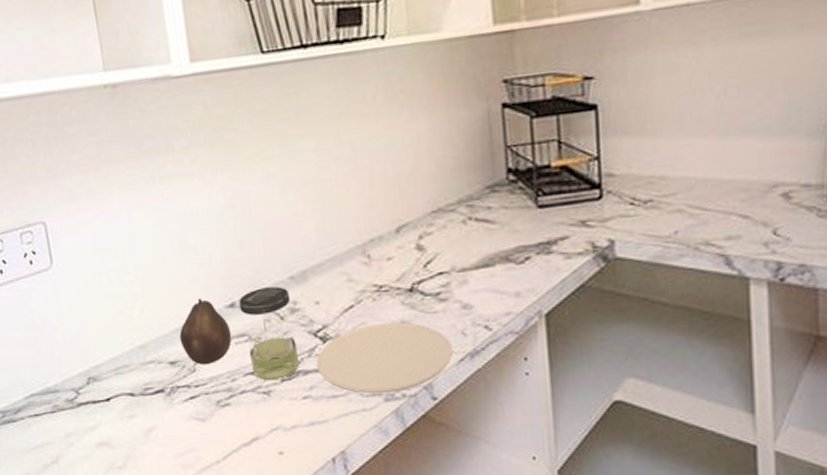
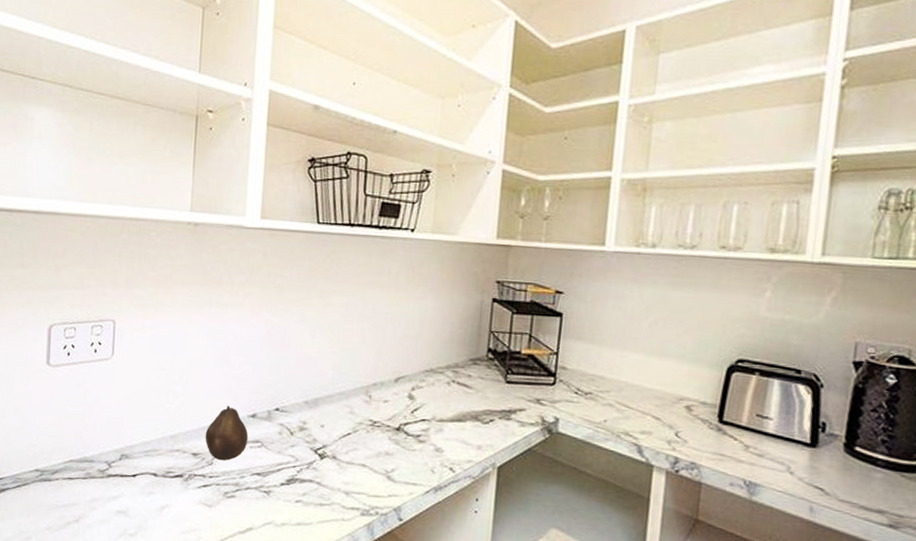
jar: present [239,286,300,381] -> none [259,406,302,483]
plate: present [316,322,453,394] -> none [312,451,422,509]

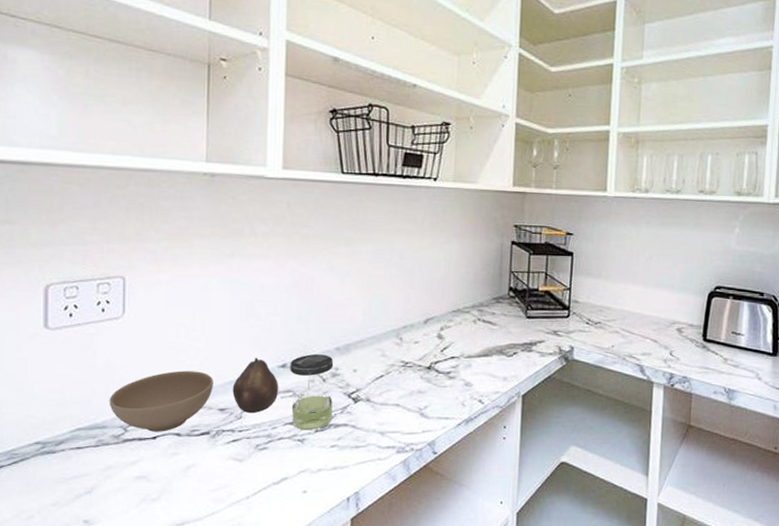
bowl: none [97,413,188,471] -> present [109,370,213,432]
jar: none [259,406,302,483] -> present [290,354,334,431]

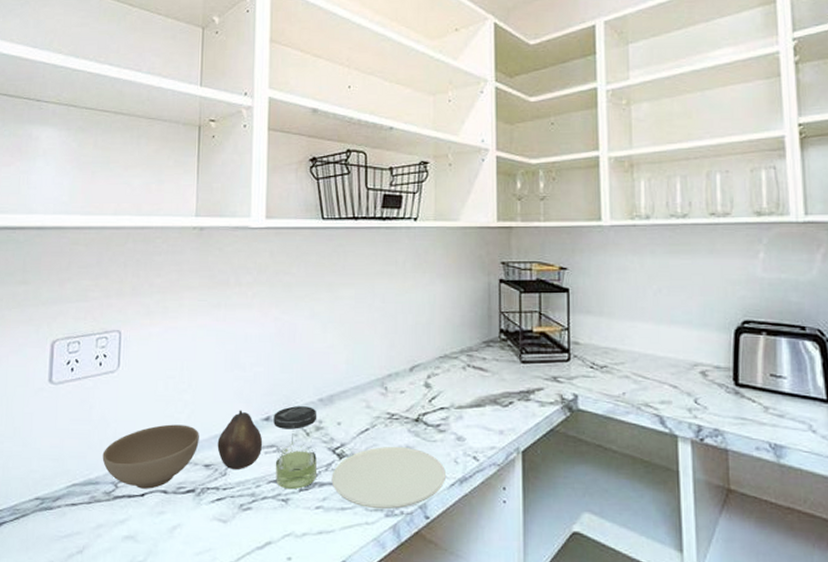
plate: none [346,391,453,447] -> present [331,446,446,510]

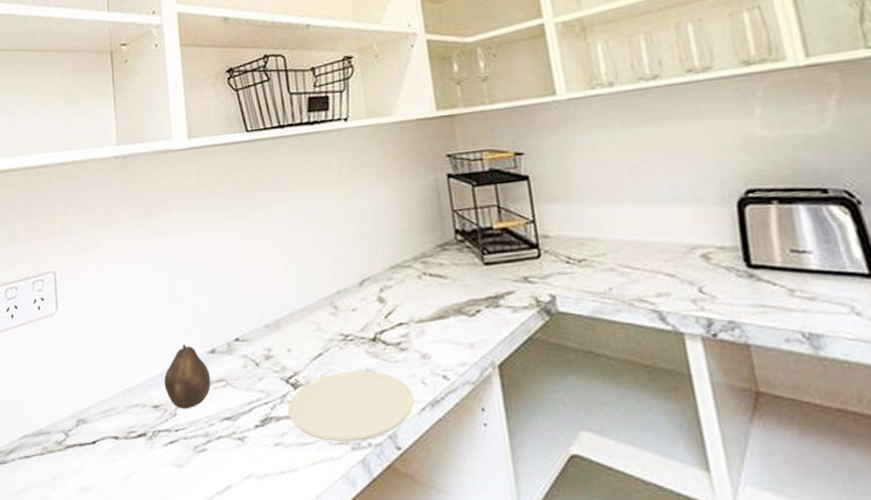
bowl: present [102,424,199,489] -> none [50,364,145,436]
jar: present [273,406,318,490] -> none [219,334,273,427]

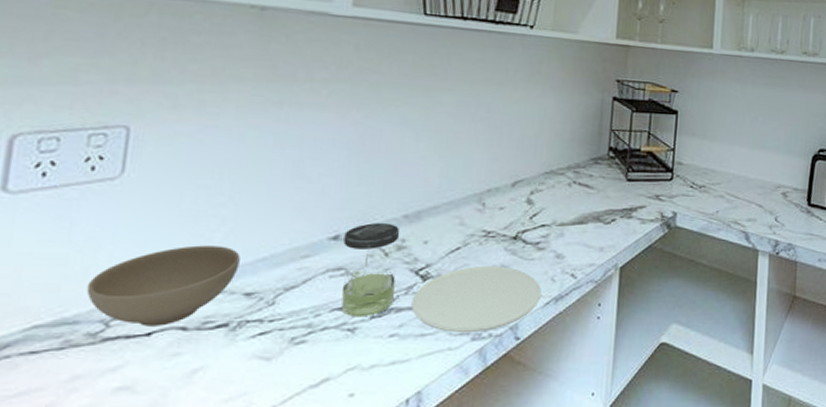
bowl: none [50,364,145,436] -> present [86,245,240,326]
fruit: present [164,344,211,410] -> none [264,227,328,298]
jar: none [219,334,273,427] -> present [341,223,400,317]

